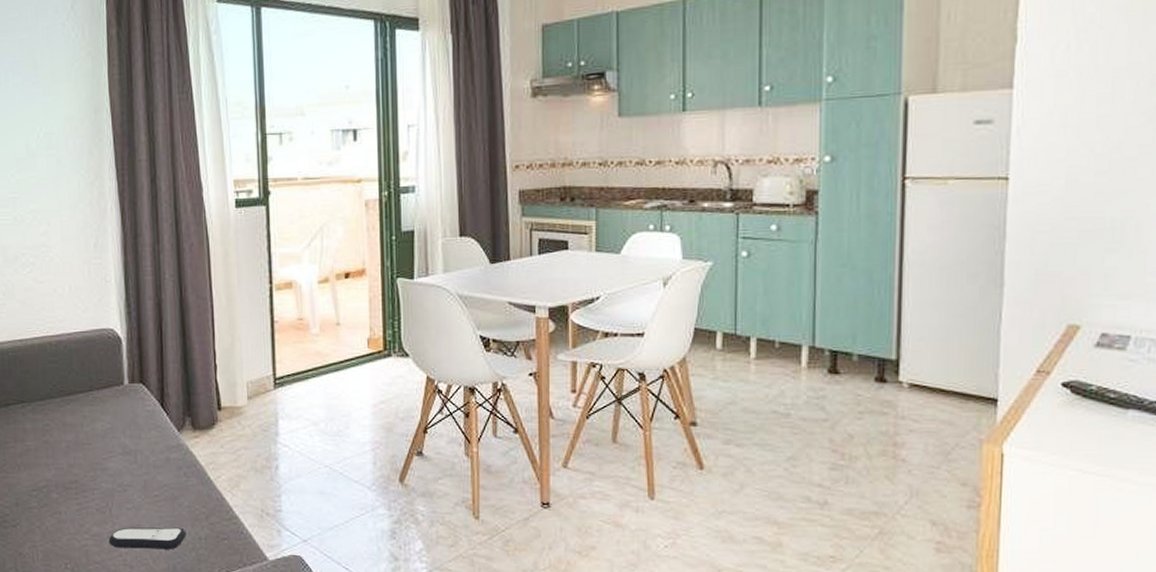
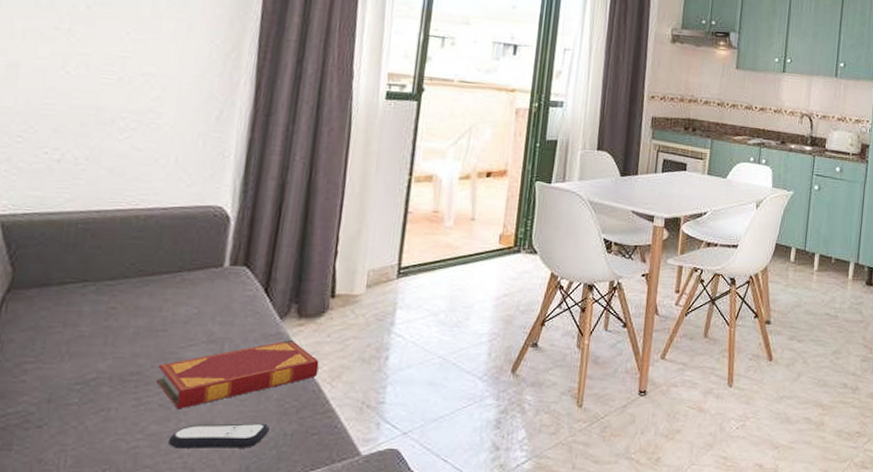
hardback book: none [90,450,218,514] -> present [156,339,319,410]

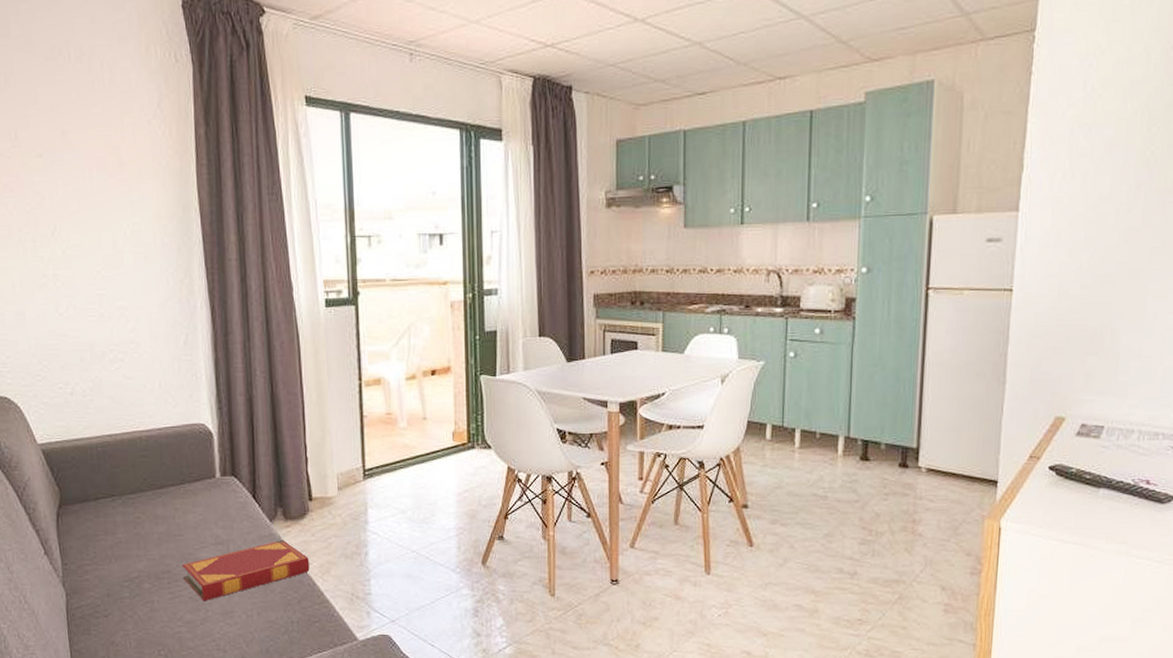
remote control: present [167,423,269,449] -> none [201,612,279,634]

